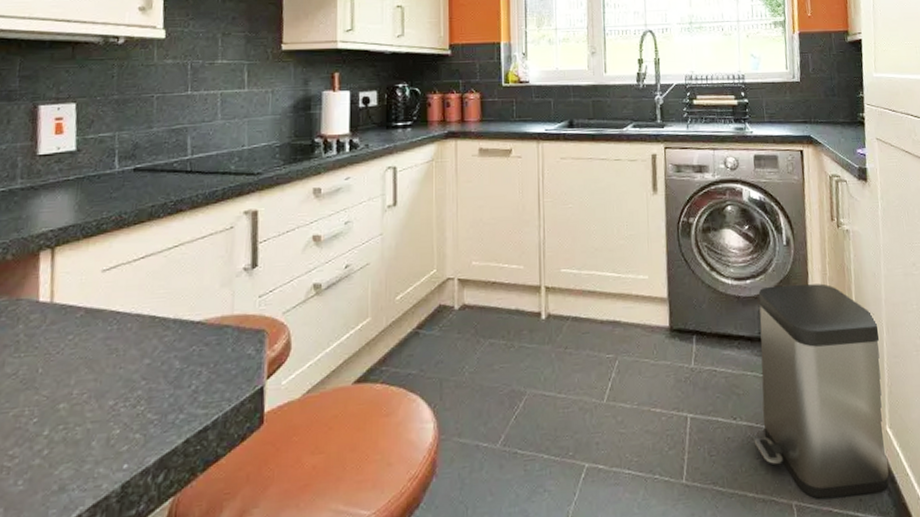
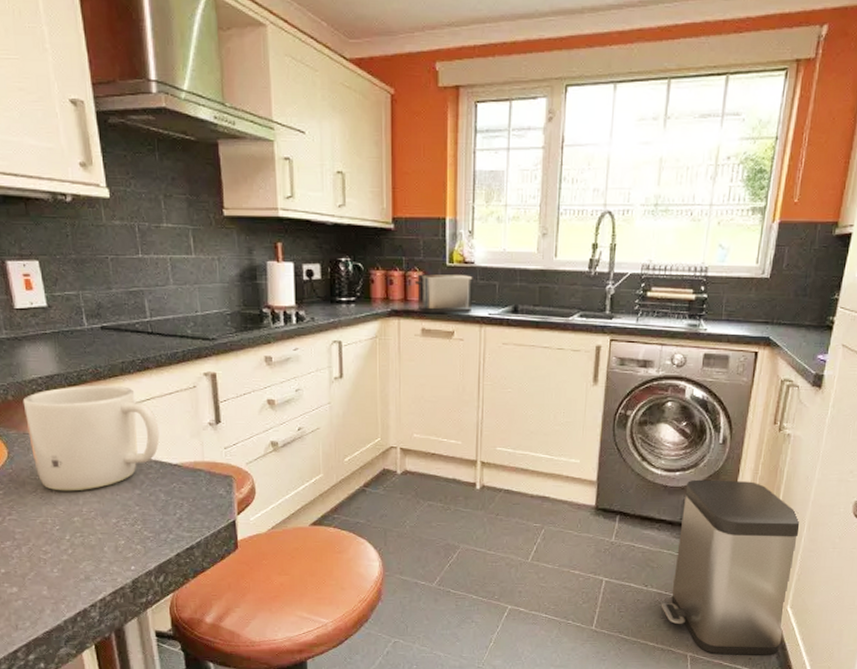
mug: none [22,233,185,370] -> present [22,386,160,491]
toaster: none [471,94,529,134] -> present [414,274,473,314]

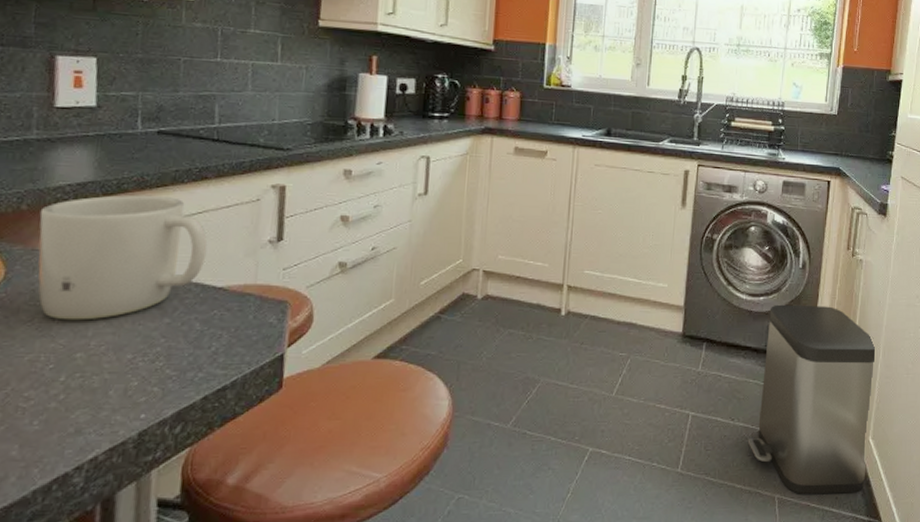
toaster: present [414,274,473,314] -> none [510,94,569,134]

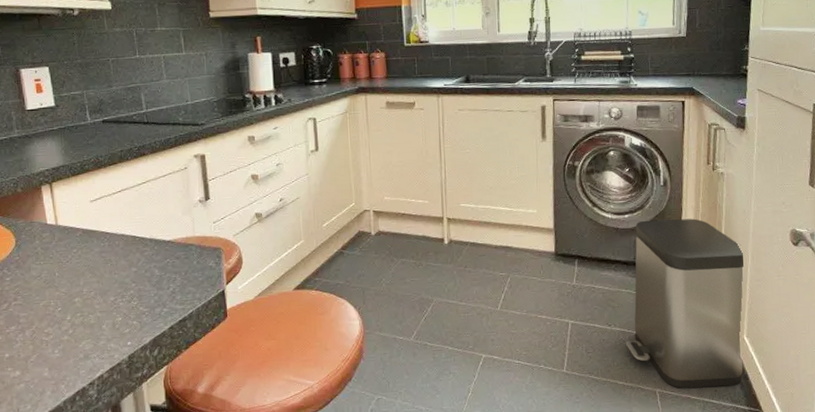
mug: present [37,195,208,321] -> none [30,172,155,274]

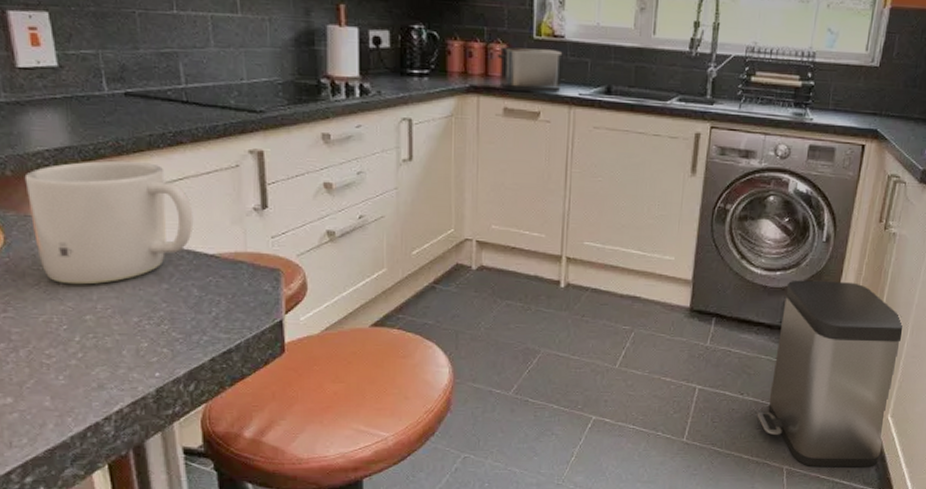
mug: none [30,172,155,274] -> present [24,161,194,285]
toaster: none [377,53,430,89] -> present [497,47,563,93]

